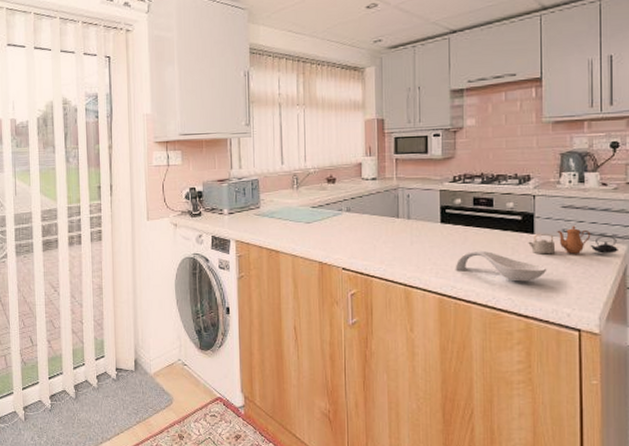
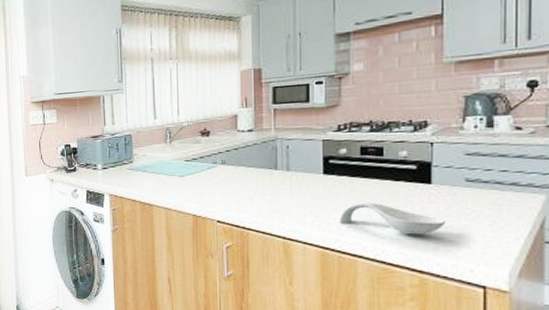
teapot: present [528,225,618,255] -> none [424,174,535,206]

